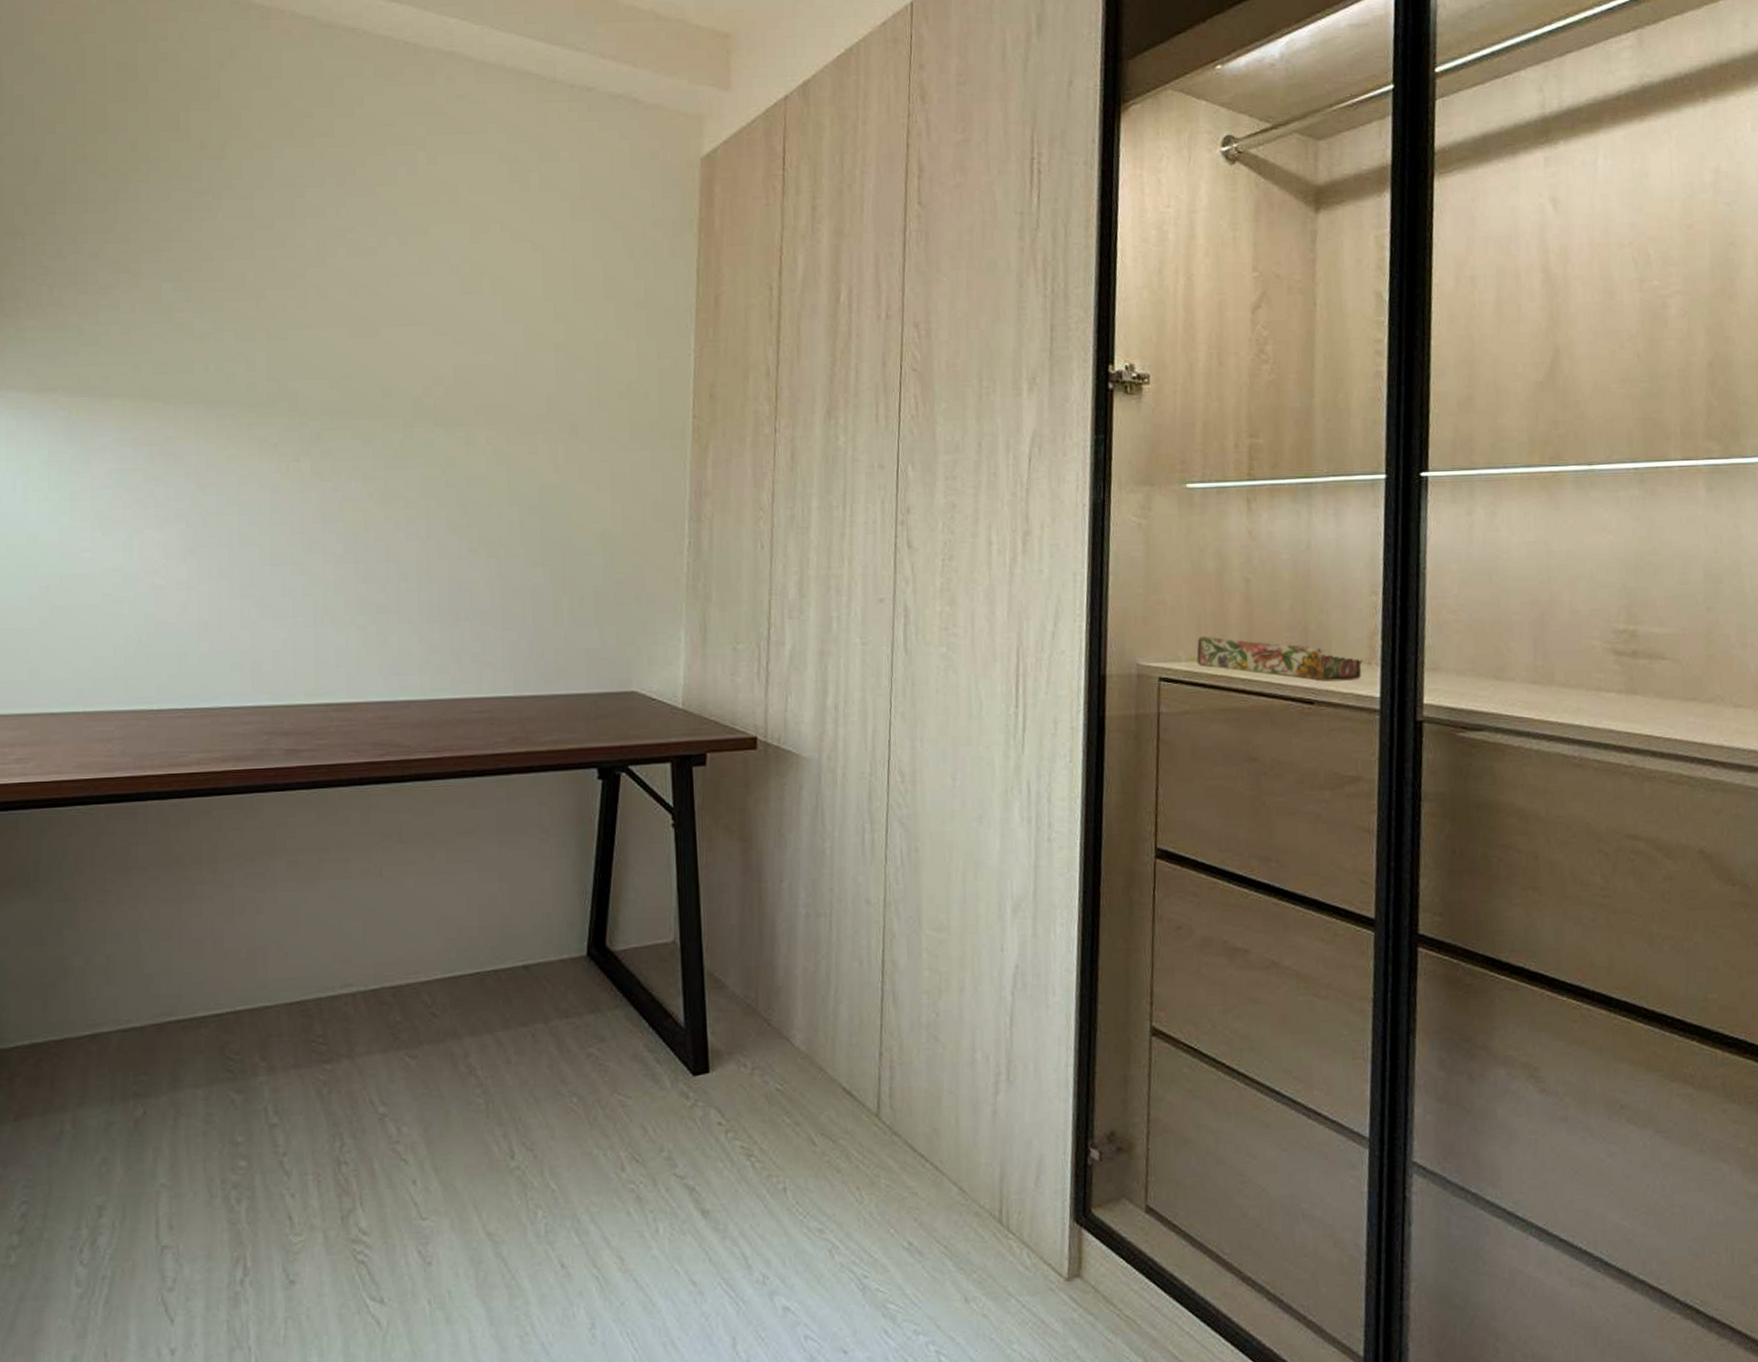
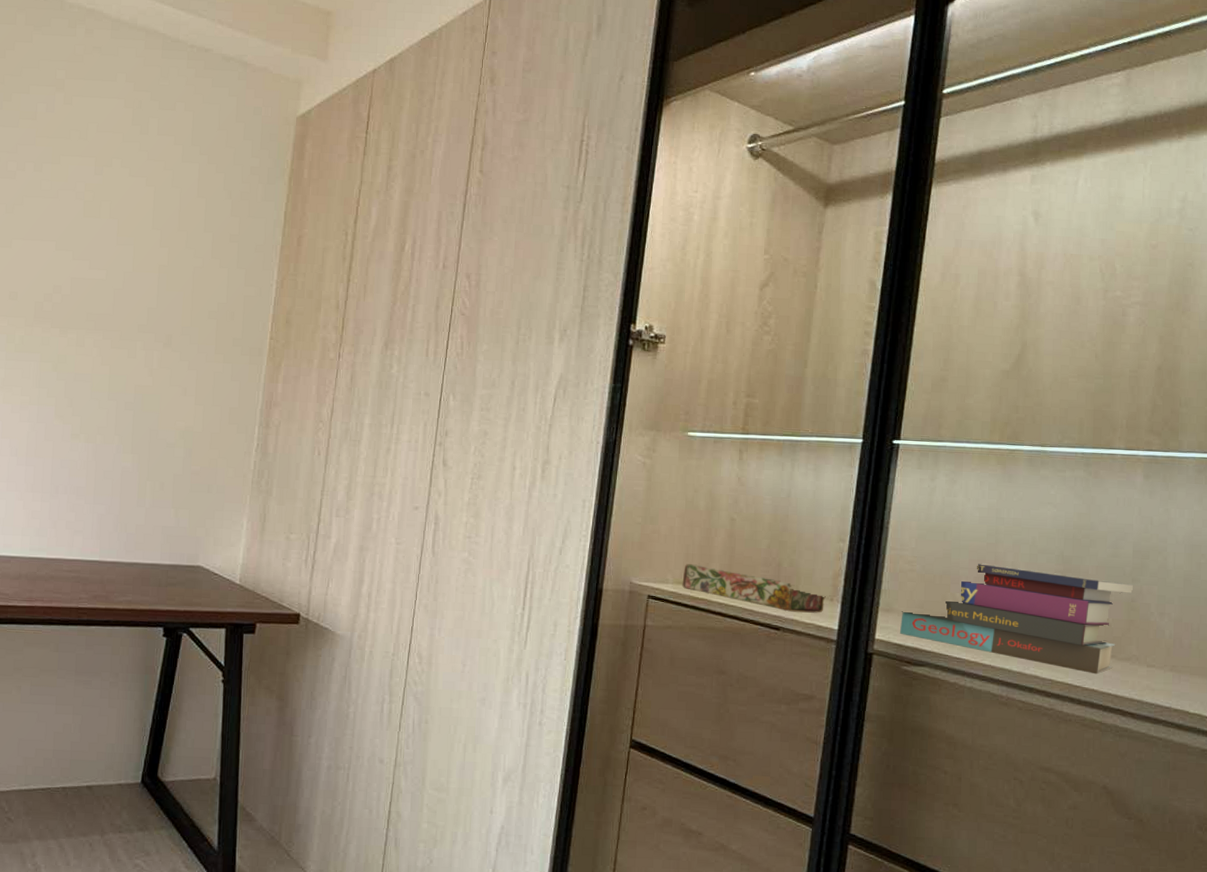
books: none [1450,604,1710,722] -> present [899,563,1134,675]

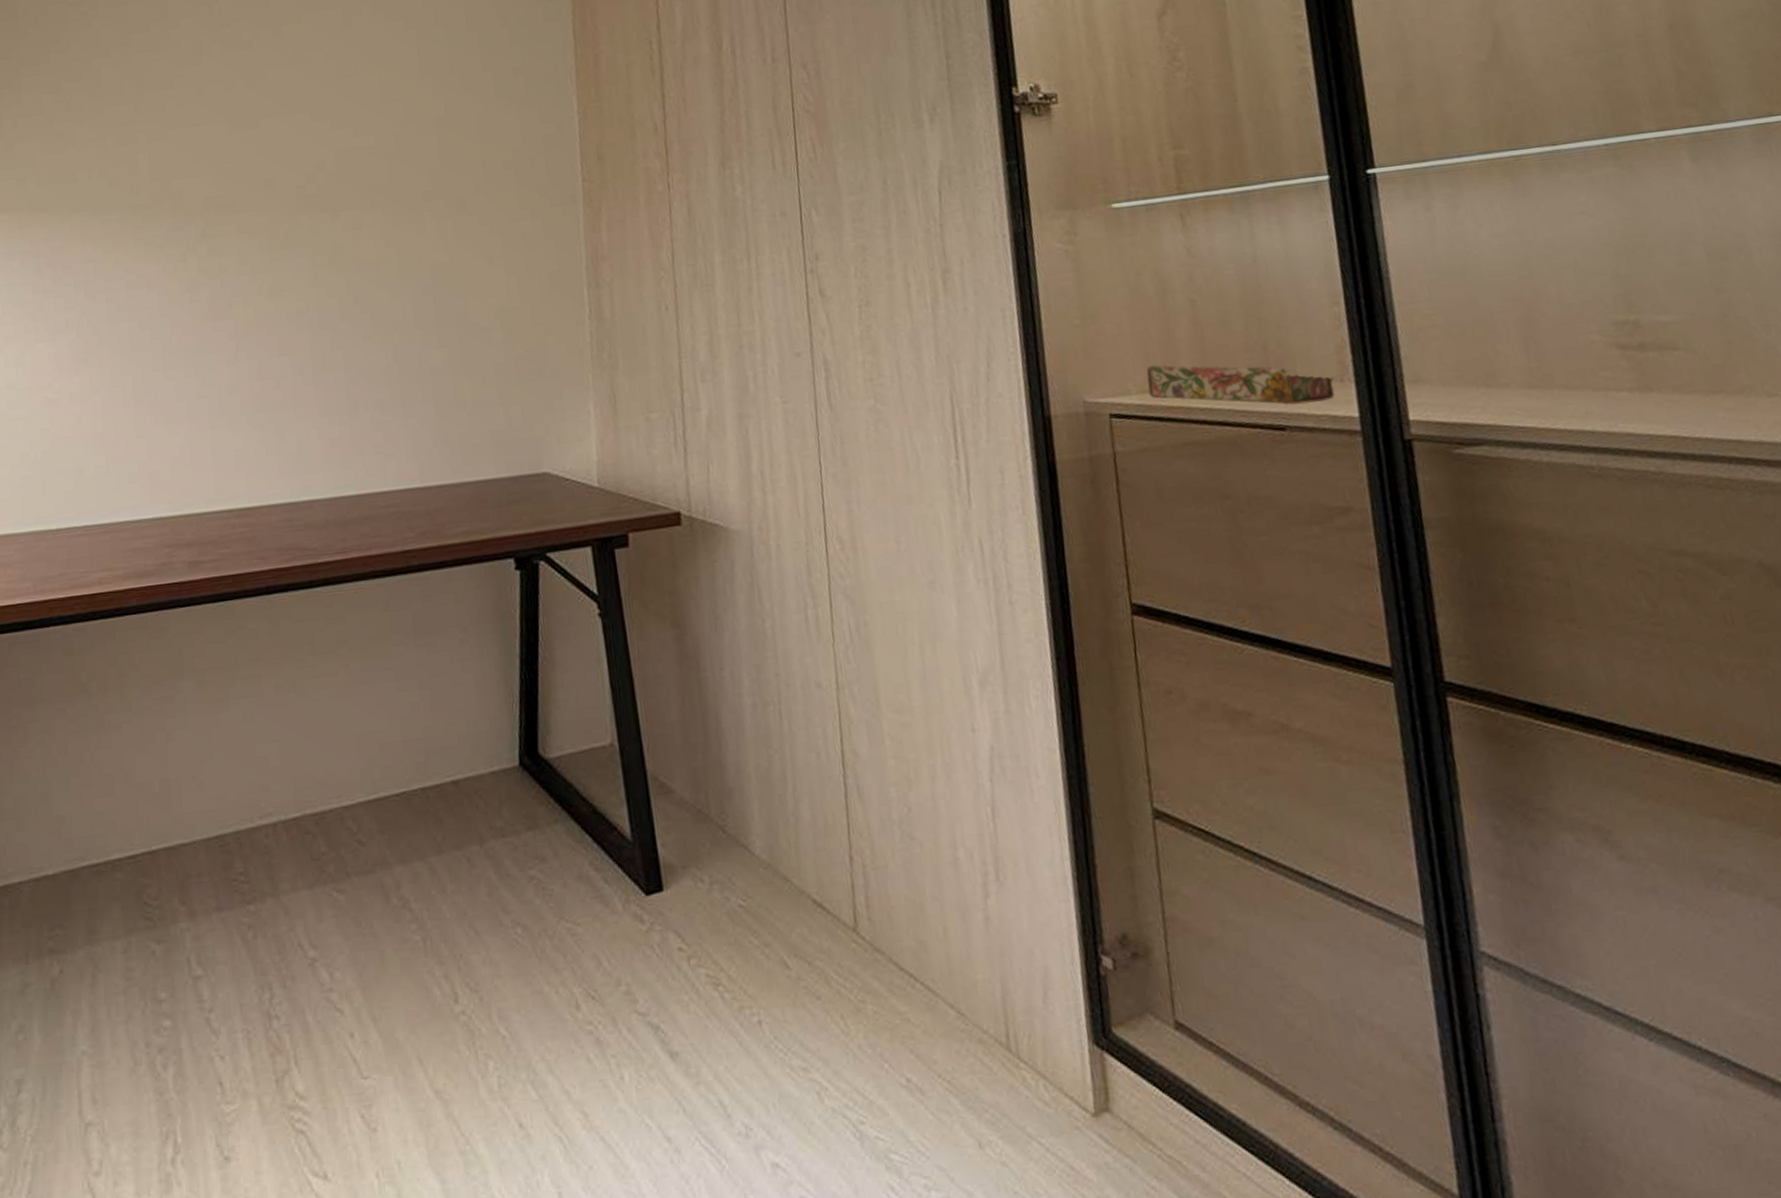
books: present [899,563,1134,675] -> none [1433,295,1725,419]

